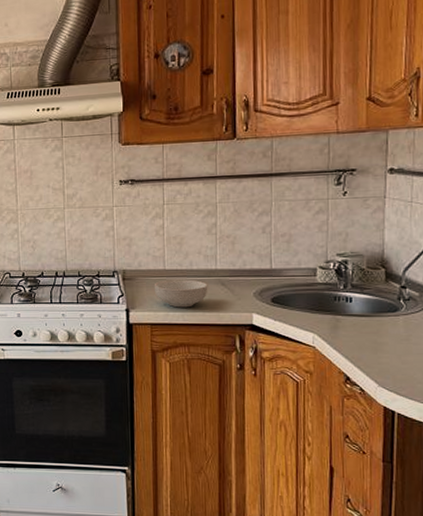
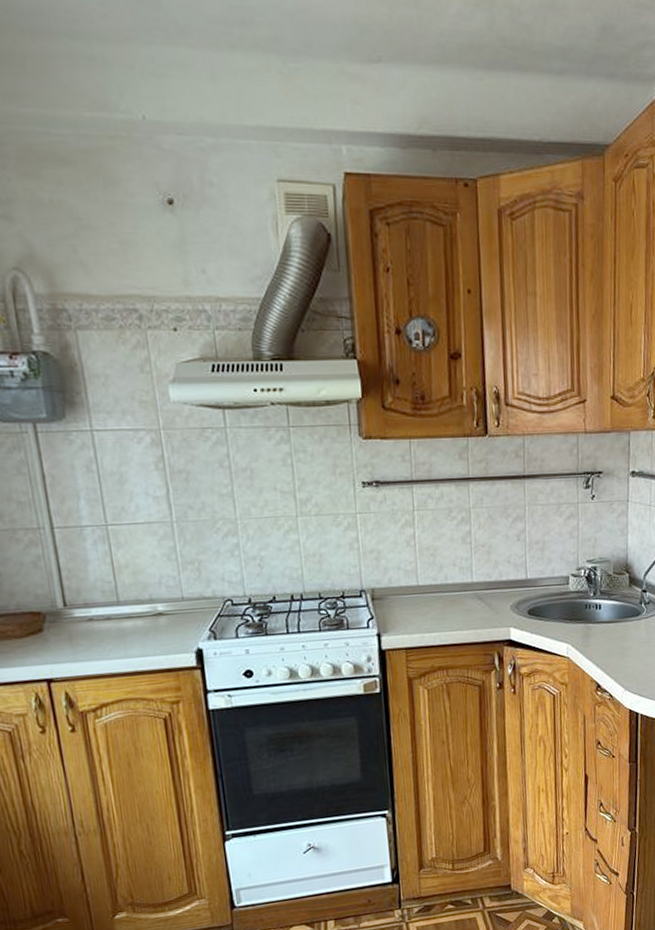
cereal bowl: present [154,279,208,308] -> none [407,595,465,628]

